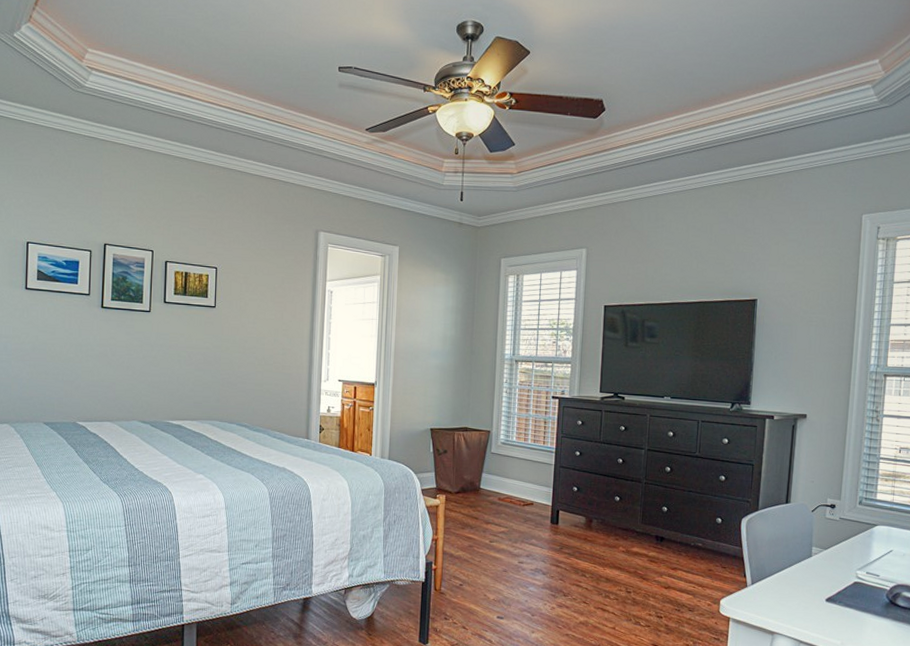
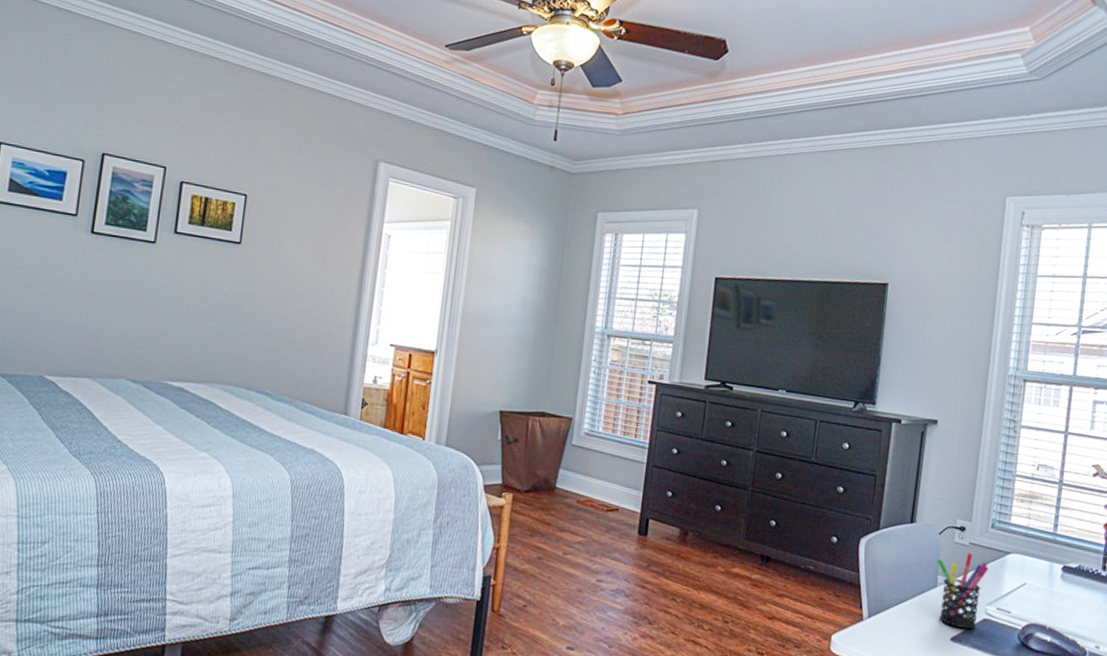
pen holder: none [811,526,858,591] -> present [937,553,989,630]

